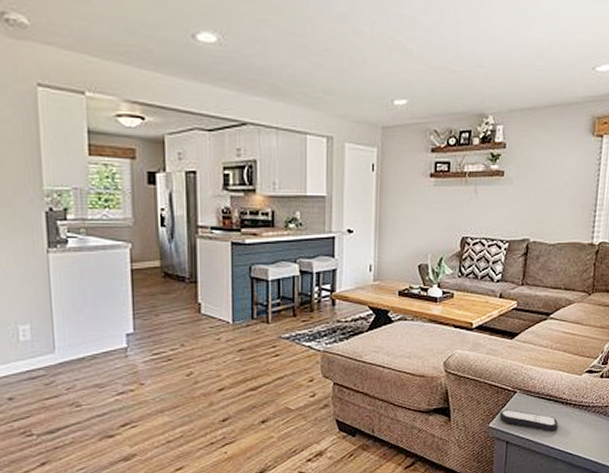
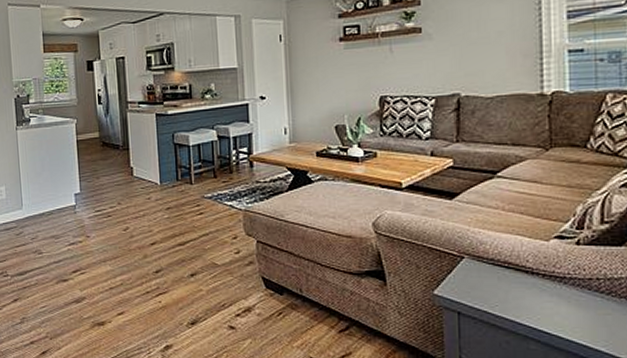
remote control: present [499,409,559,432] -> none [445,276,526,305]

